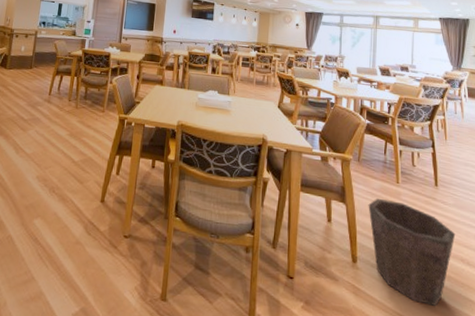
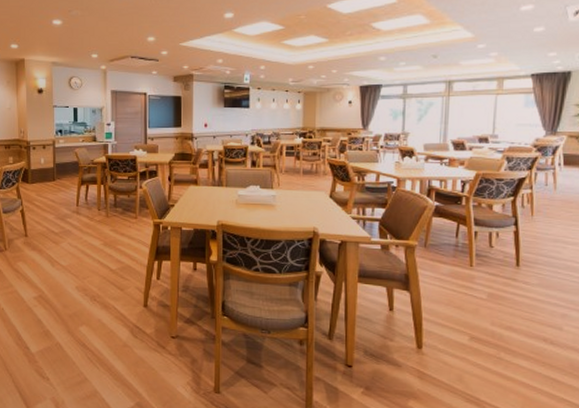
waste bin: present [368,198,456,306] -> none [436,283,539,386]

